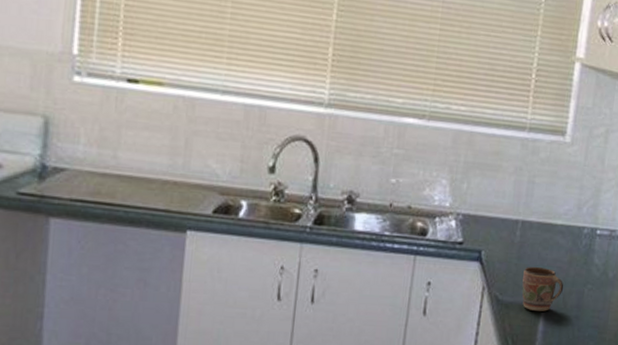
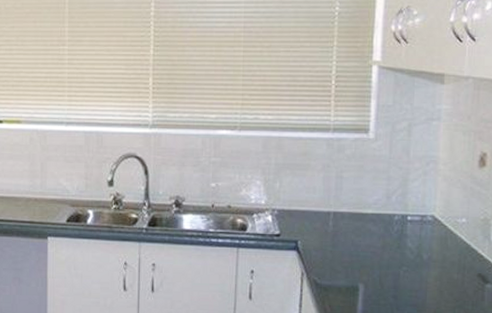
mug: present [522,266,564,311] -> none [339,252,379,293]

